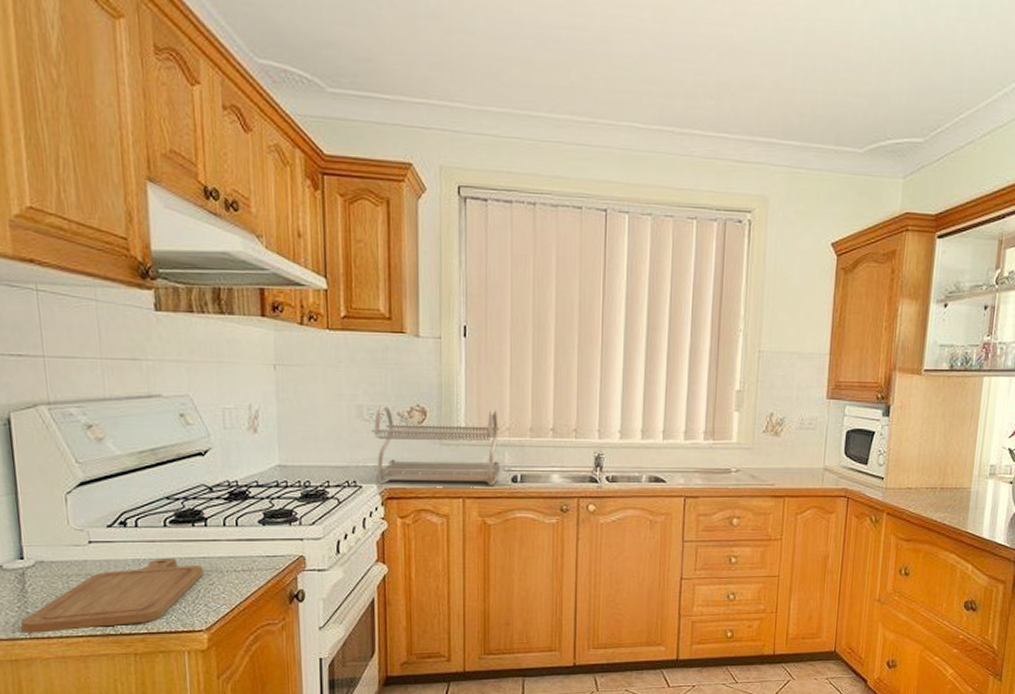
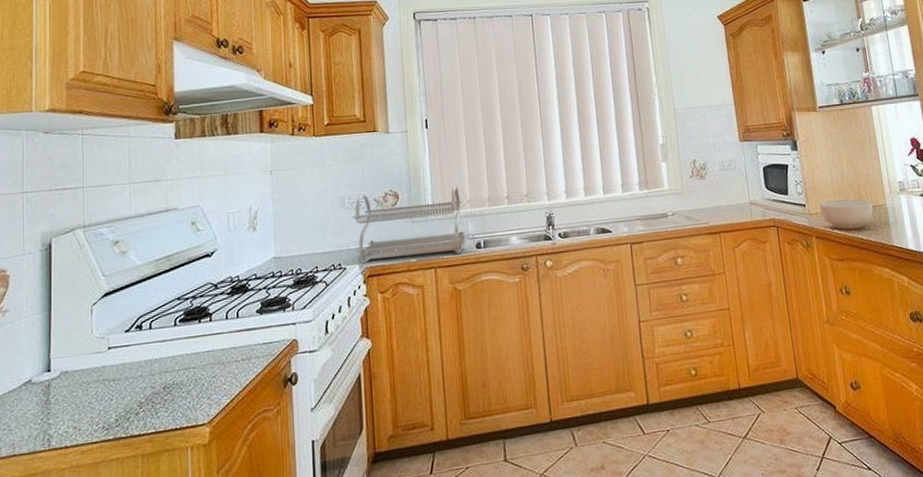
chopping board: present [20,558,204,633] -> none [42,355,208,445]
bowl: none [898,476,957,510] -> present [819,199,873,230]

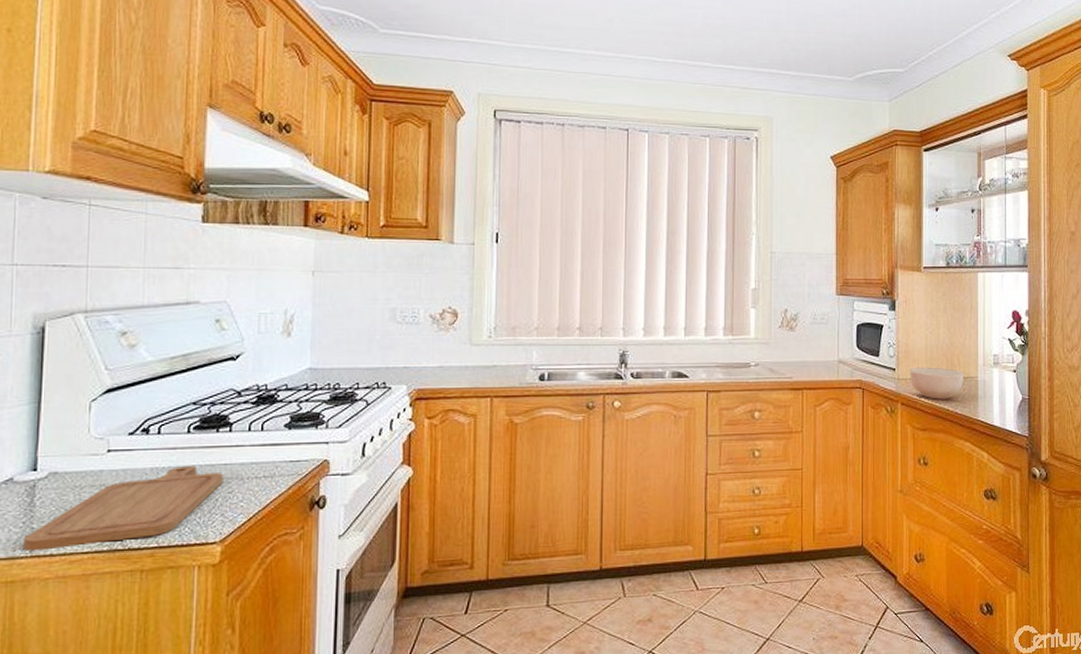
chopping board: none [42,355,208,445] -> present [23,466,223,551]
dish rack: present [353,185,465,264] -> none [404,307,528,385]

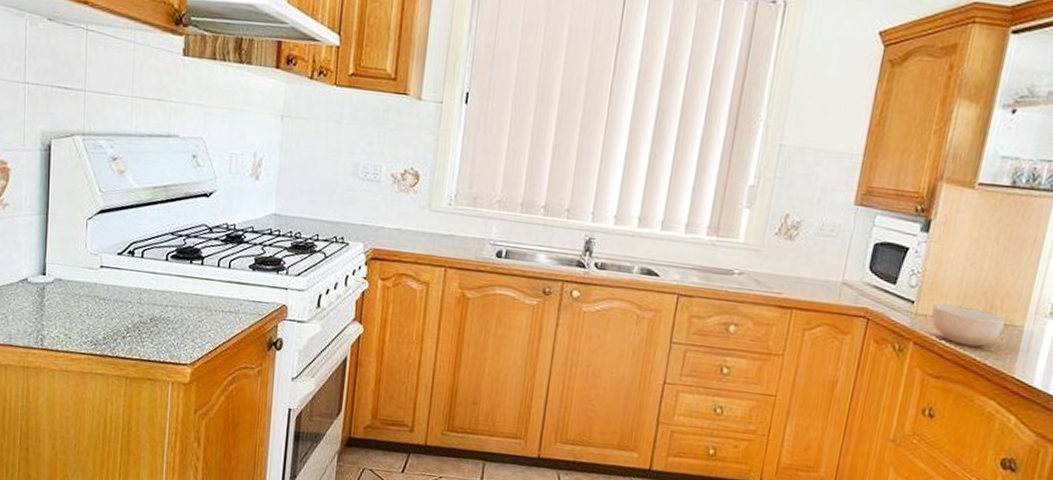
chopping board: present [23,466,223,551] -> none [36,290,195,350]

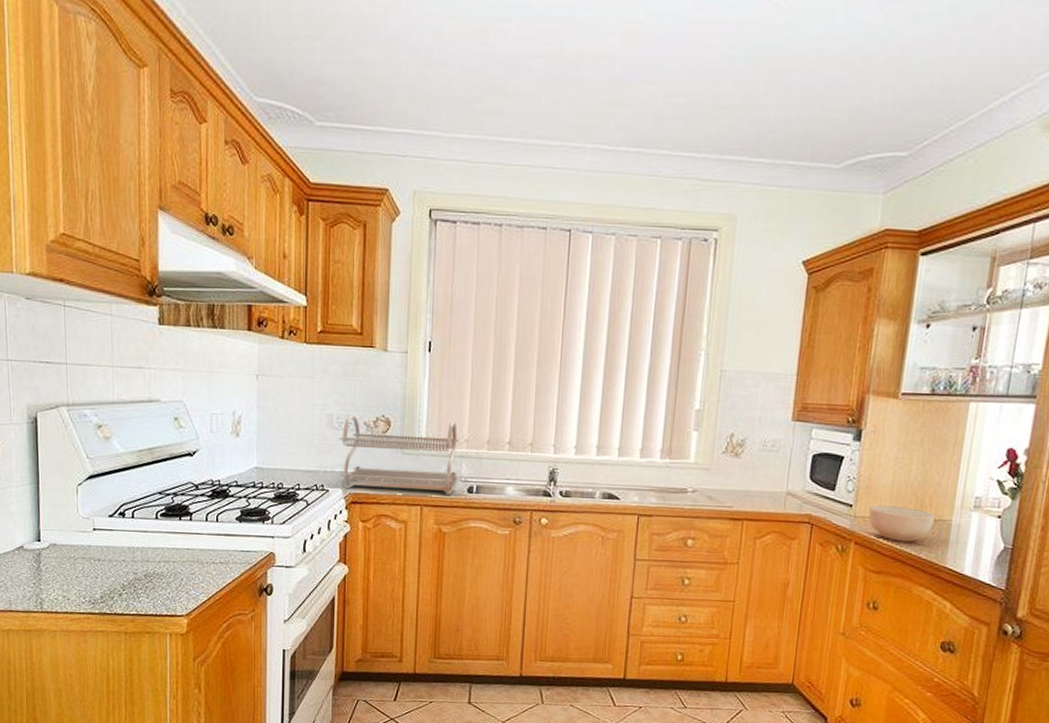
dish rack: none [362,164,491,258] -> present [340,414,459,495]

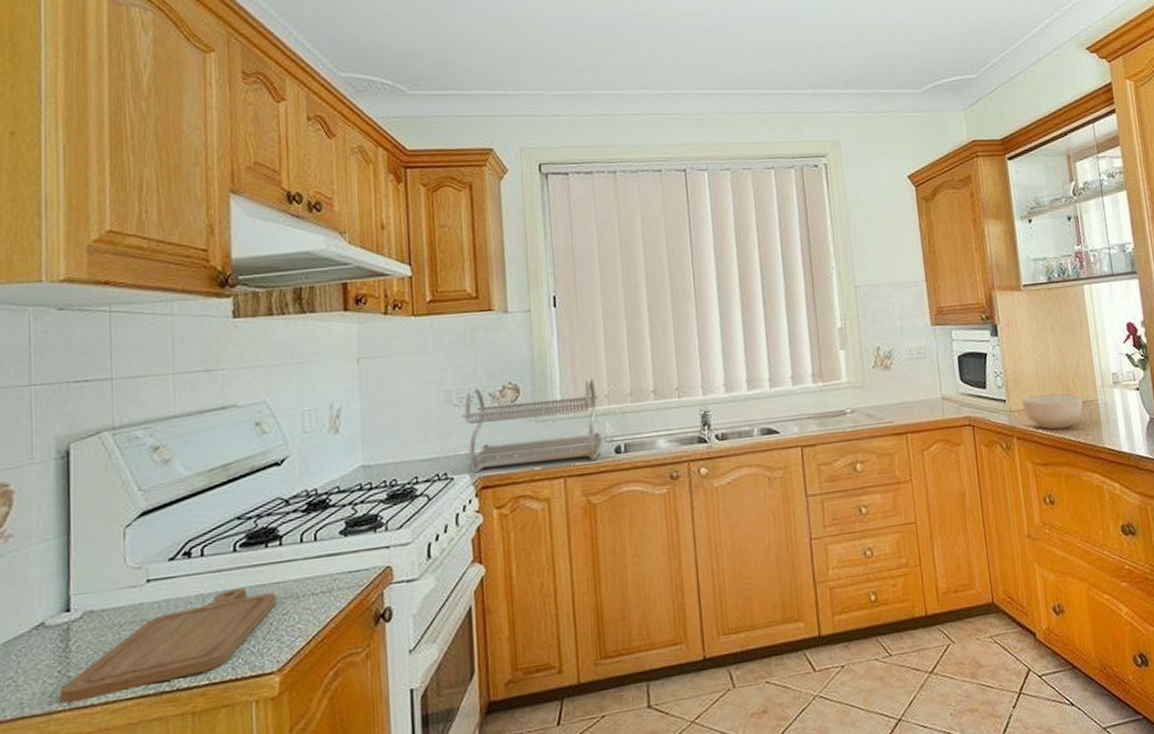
chopping board: none [35,547,187,608] -> present [60,588,277,704]

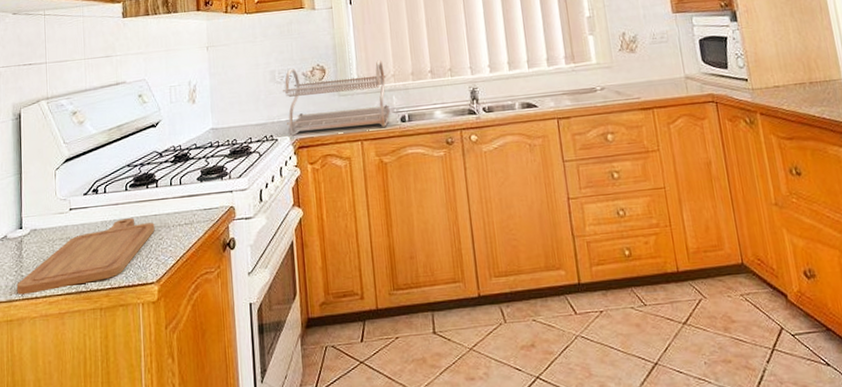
bowl: present [1021,393,1083,430] -> none [763,73,826,107]

